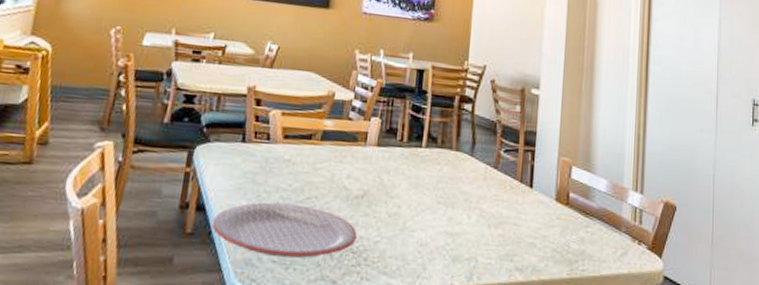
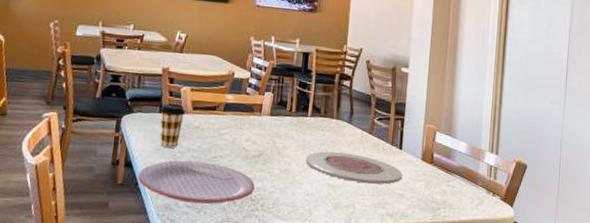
coffee cup: none [241,131,274,187] -> present [159,104,186,148]
plate: none [418,190,533,231] -> present [305,151,402,185]

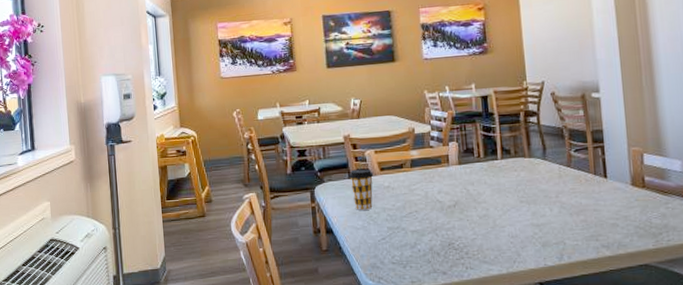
plate: present [138,160,255,205] -> none [340,219,456,260]
plate: present [305,151,402,185] -> none [503,190,613,218]

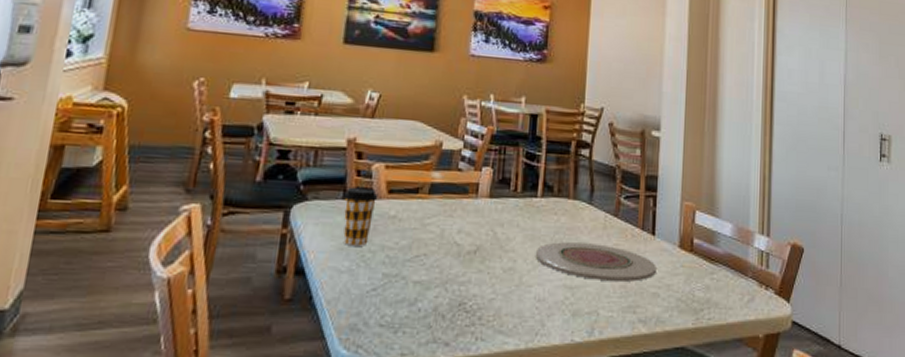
plate: none [503,190,613,218] -> present [535,242,656,282]

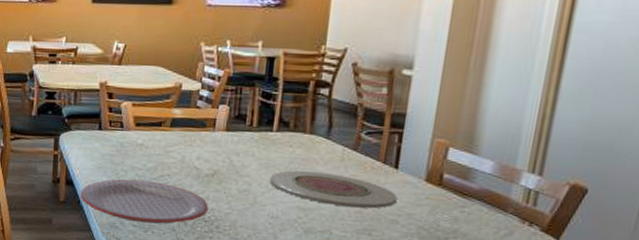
plate: none [312,262,470,322] -> present [80,179,208,224]
coffee cup: present [343,187,378,246] -> none [99,120,128,166]

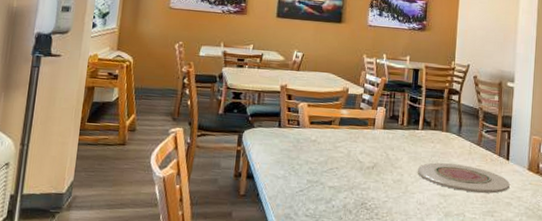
plate: present [80,179,208,224] -> none [259,172,369,214]

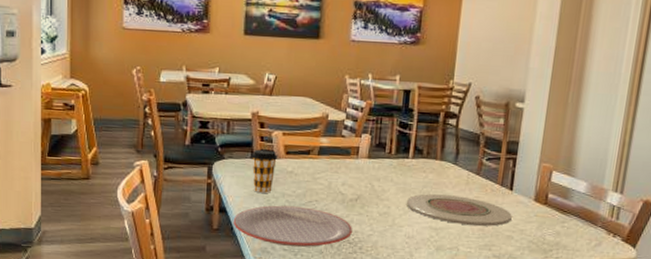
plate: none [259,172,369,214] -> present [233,205,352,248]
coffee cup: none [278,119,303,161] -> present [251,149,278,193]

